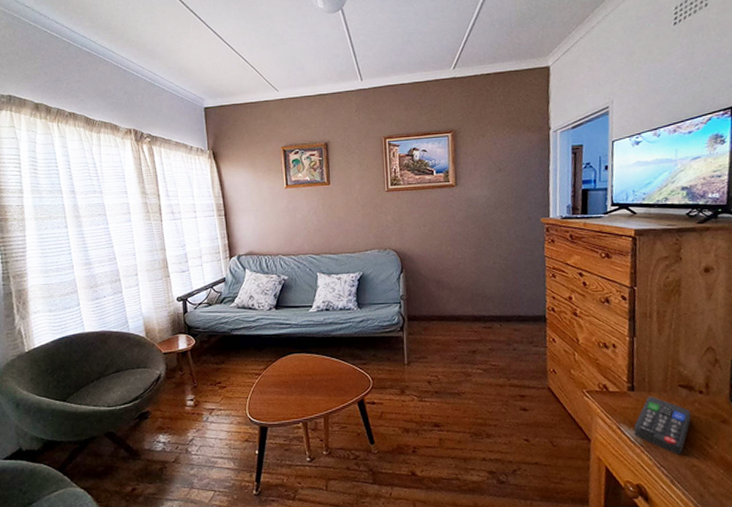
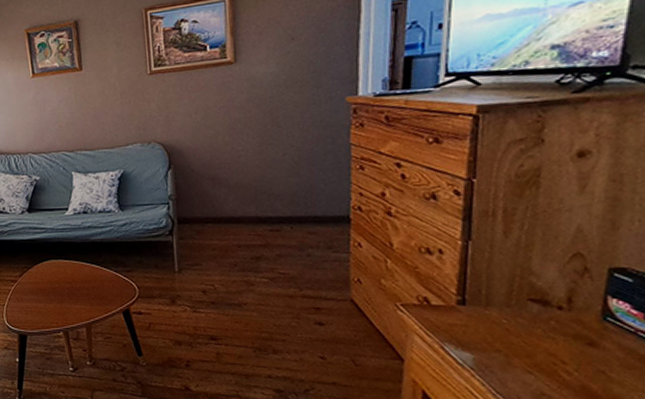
remote control: present [633,396,692,456] -> none [462,312,544,382]

